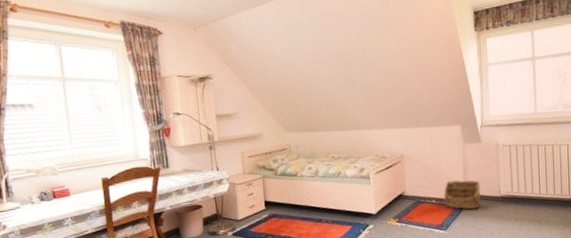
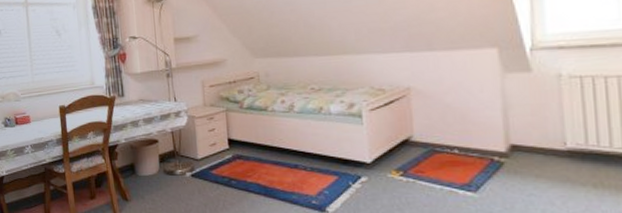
basket: present [443,180,481,210] -> none [471,124,532,166]

